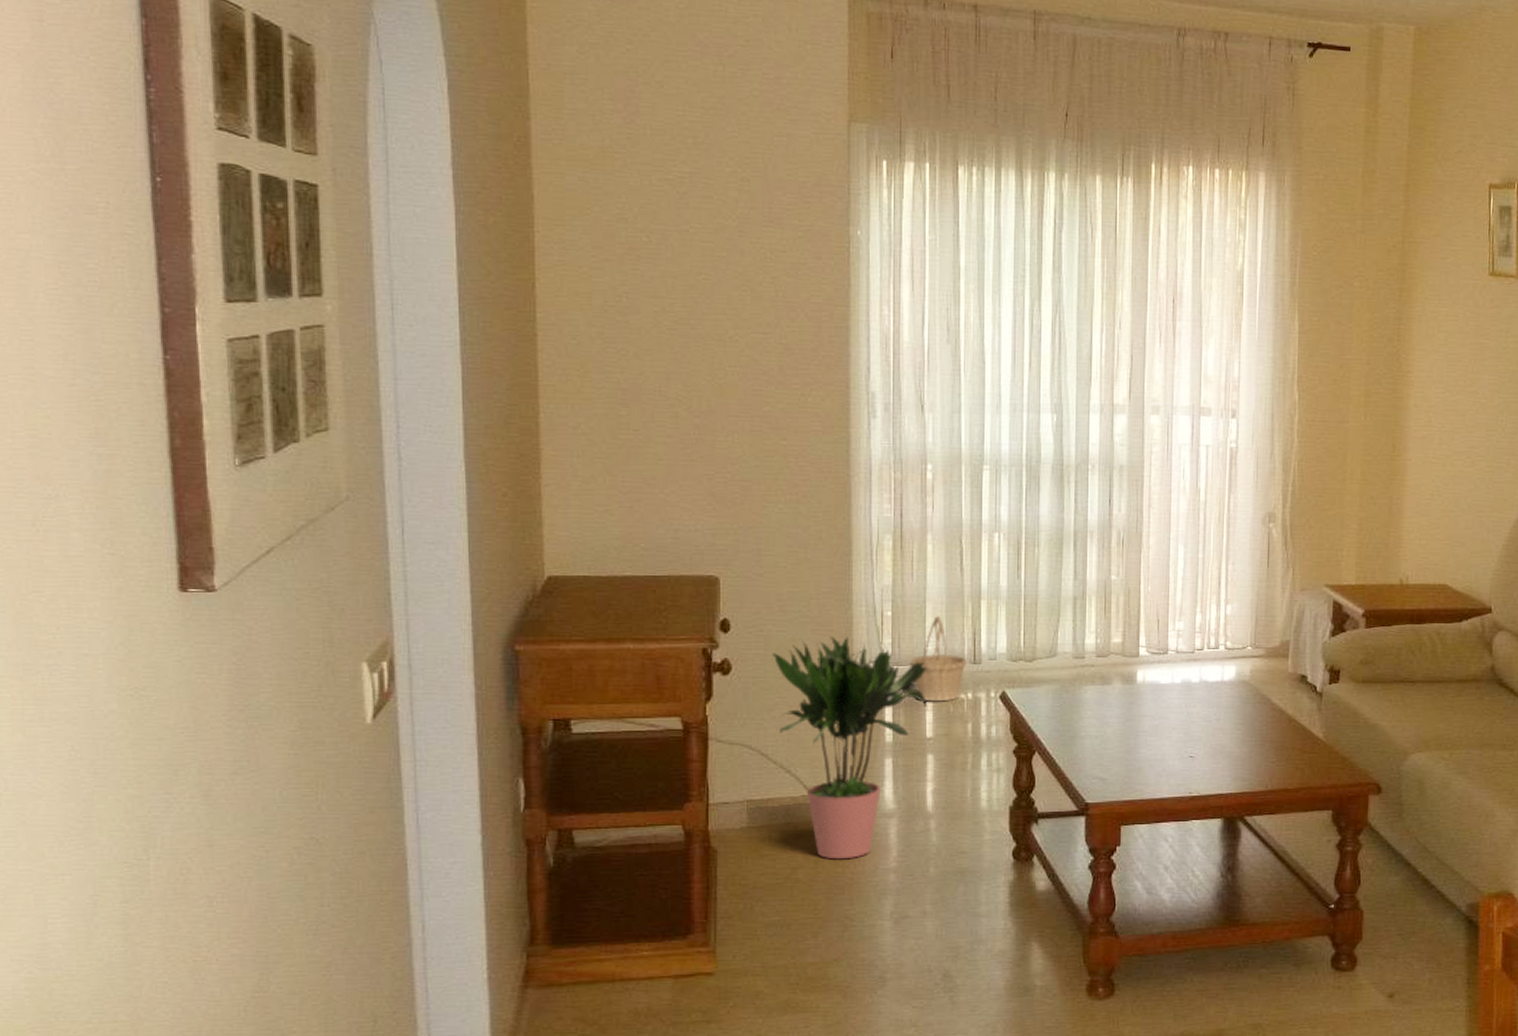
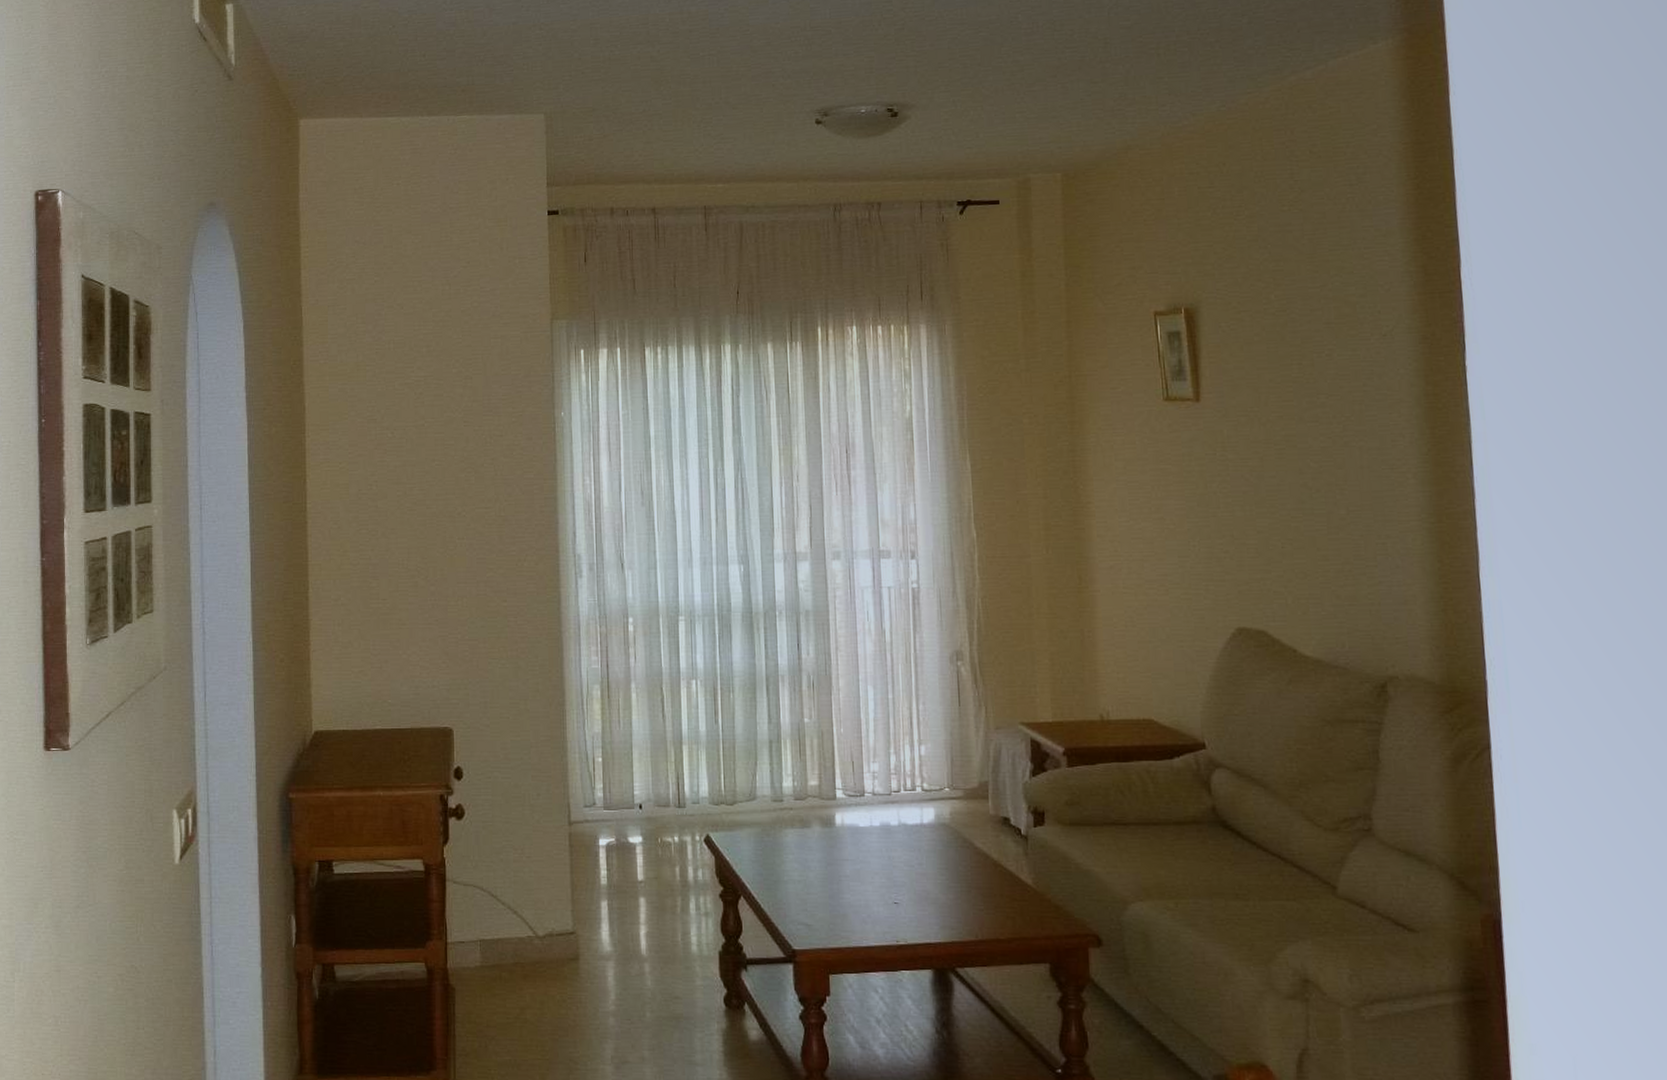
potted plant: present [772,635,930,860] -> none [499,781,638,1001]
basket: present [908,616,967,702] -> none [619,761,672,845]

